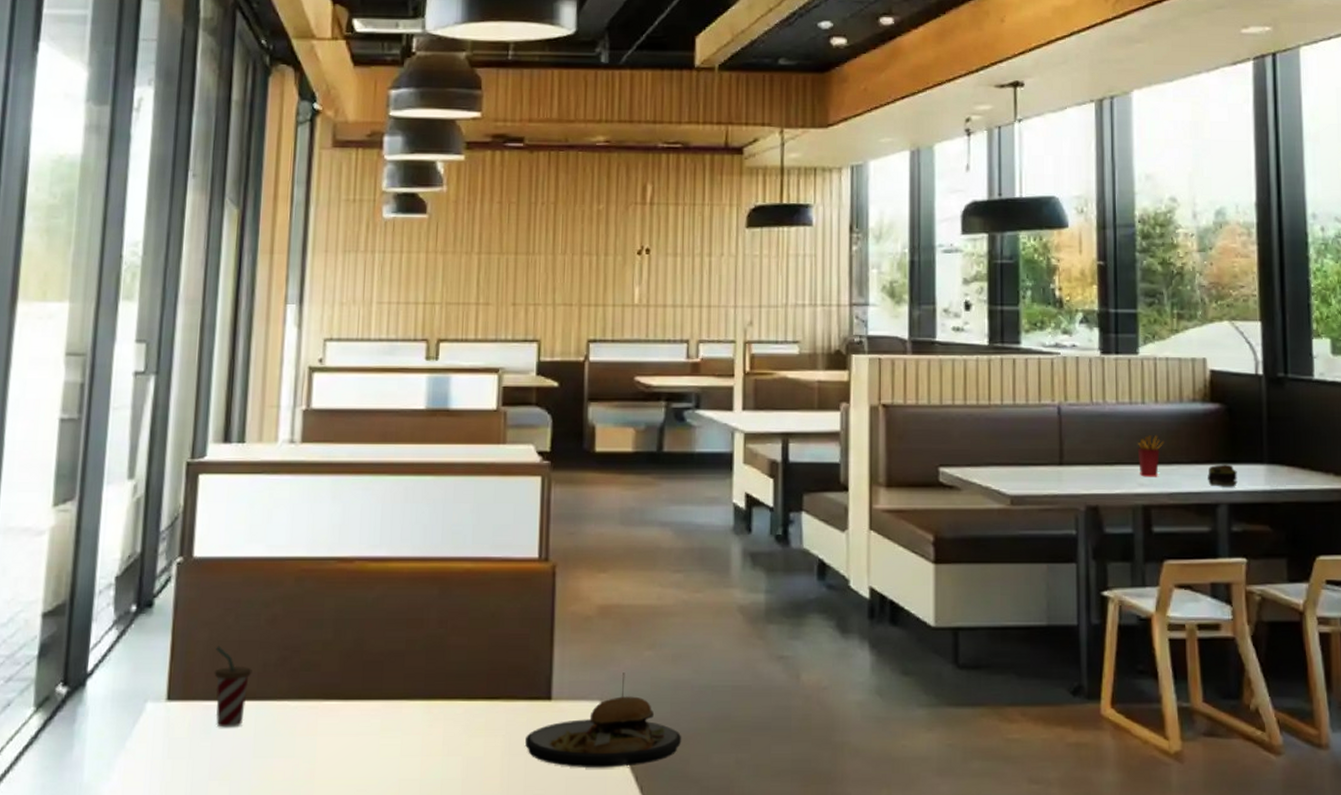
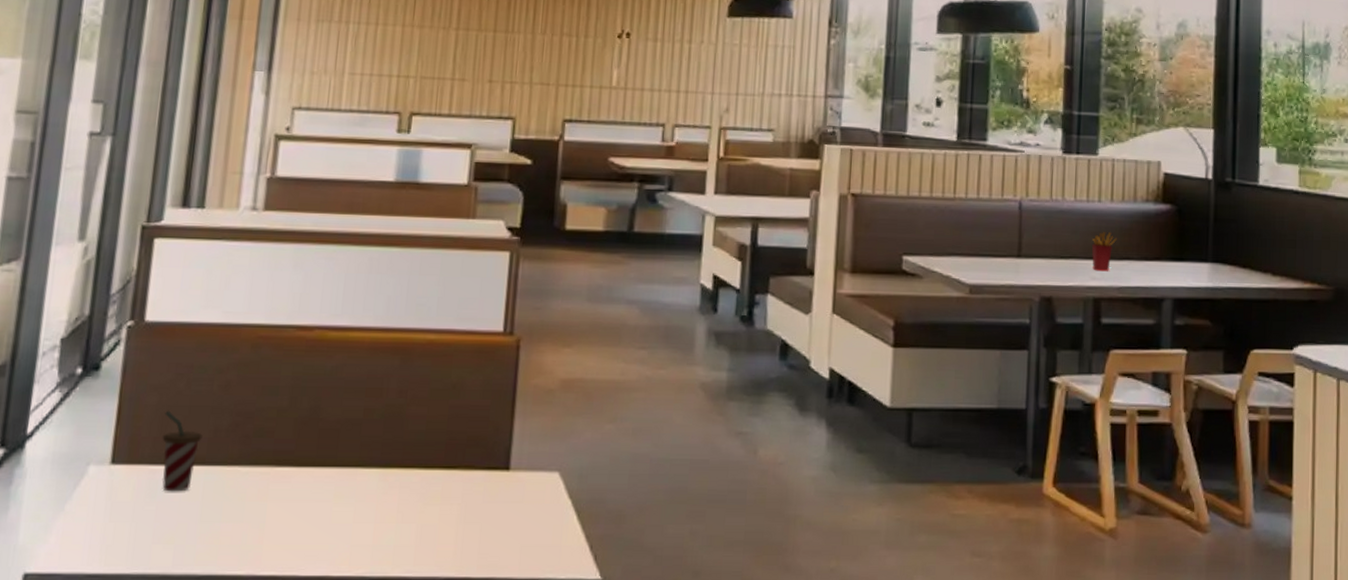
burger: present [525,672,682,768] -> none [481,445,639,537]
burger: present [1208,464,1237,487] -> none [1155,261,1183,283]

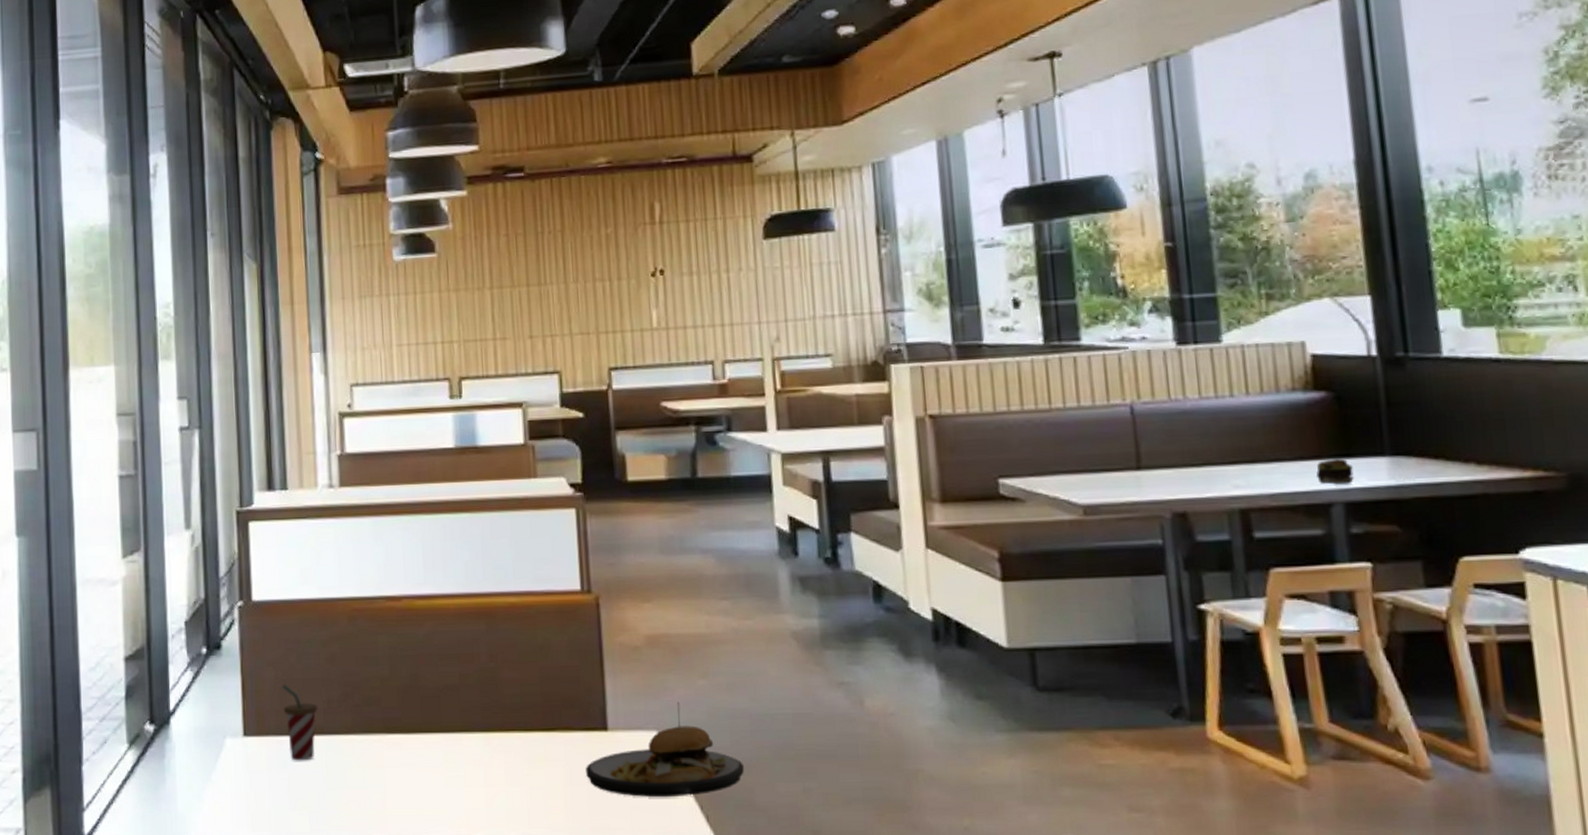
burger: none [481,445,639,537] -> present [586,702,745,798]
french fries: present [1091,232,1118,272] -> none [1228,431,1262,478]
burger: none [1155,261,1183,283] -> present [1316,458,1354,485]

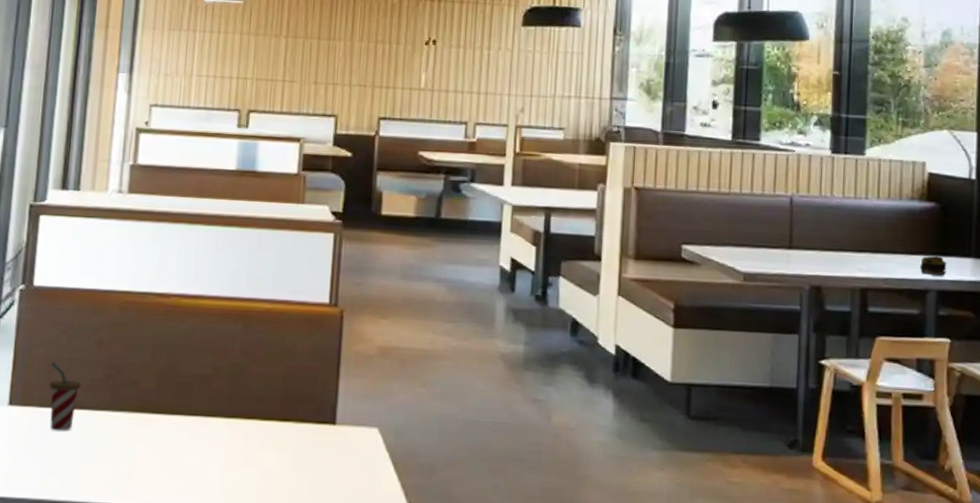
burger: present [586,702,745,798] -> none [312,405,447,485]

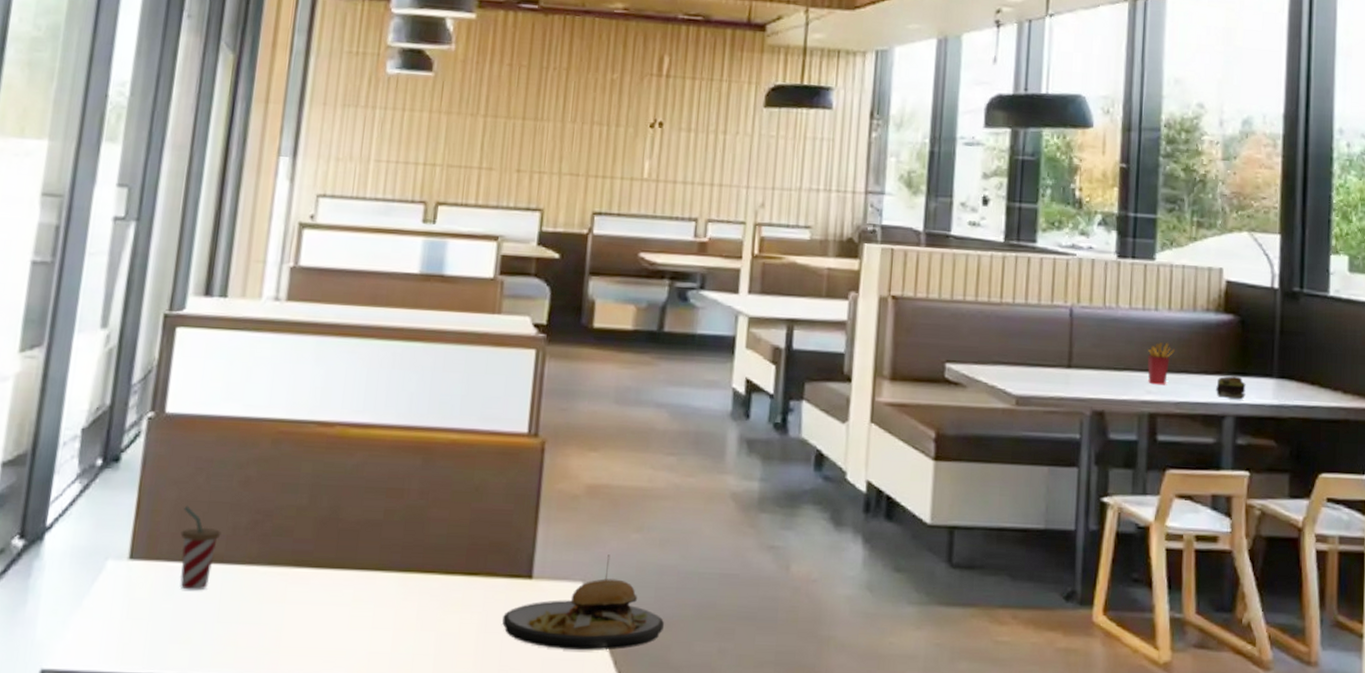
burger: none [312,405,447,485] -> present [502,554,665,651]
french fries: none [859,227,884,264] -> present [1147,343,1176,385]

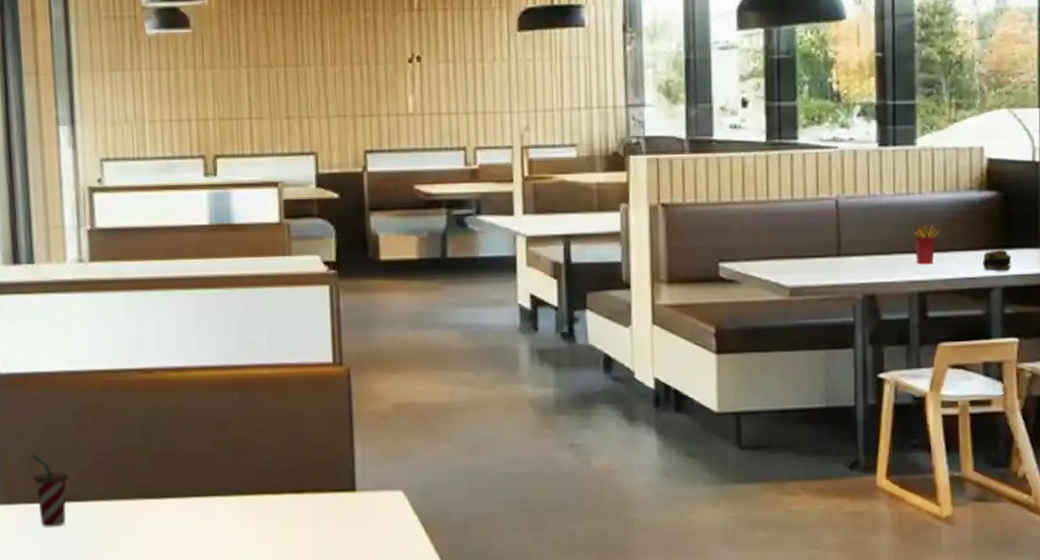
burger: present [502,554,665,651] -> none [334,464,482,550]

